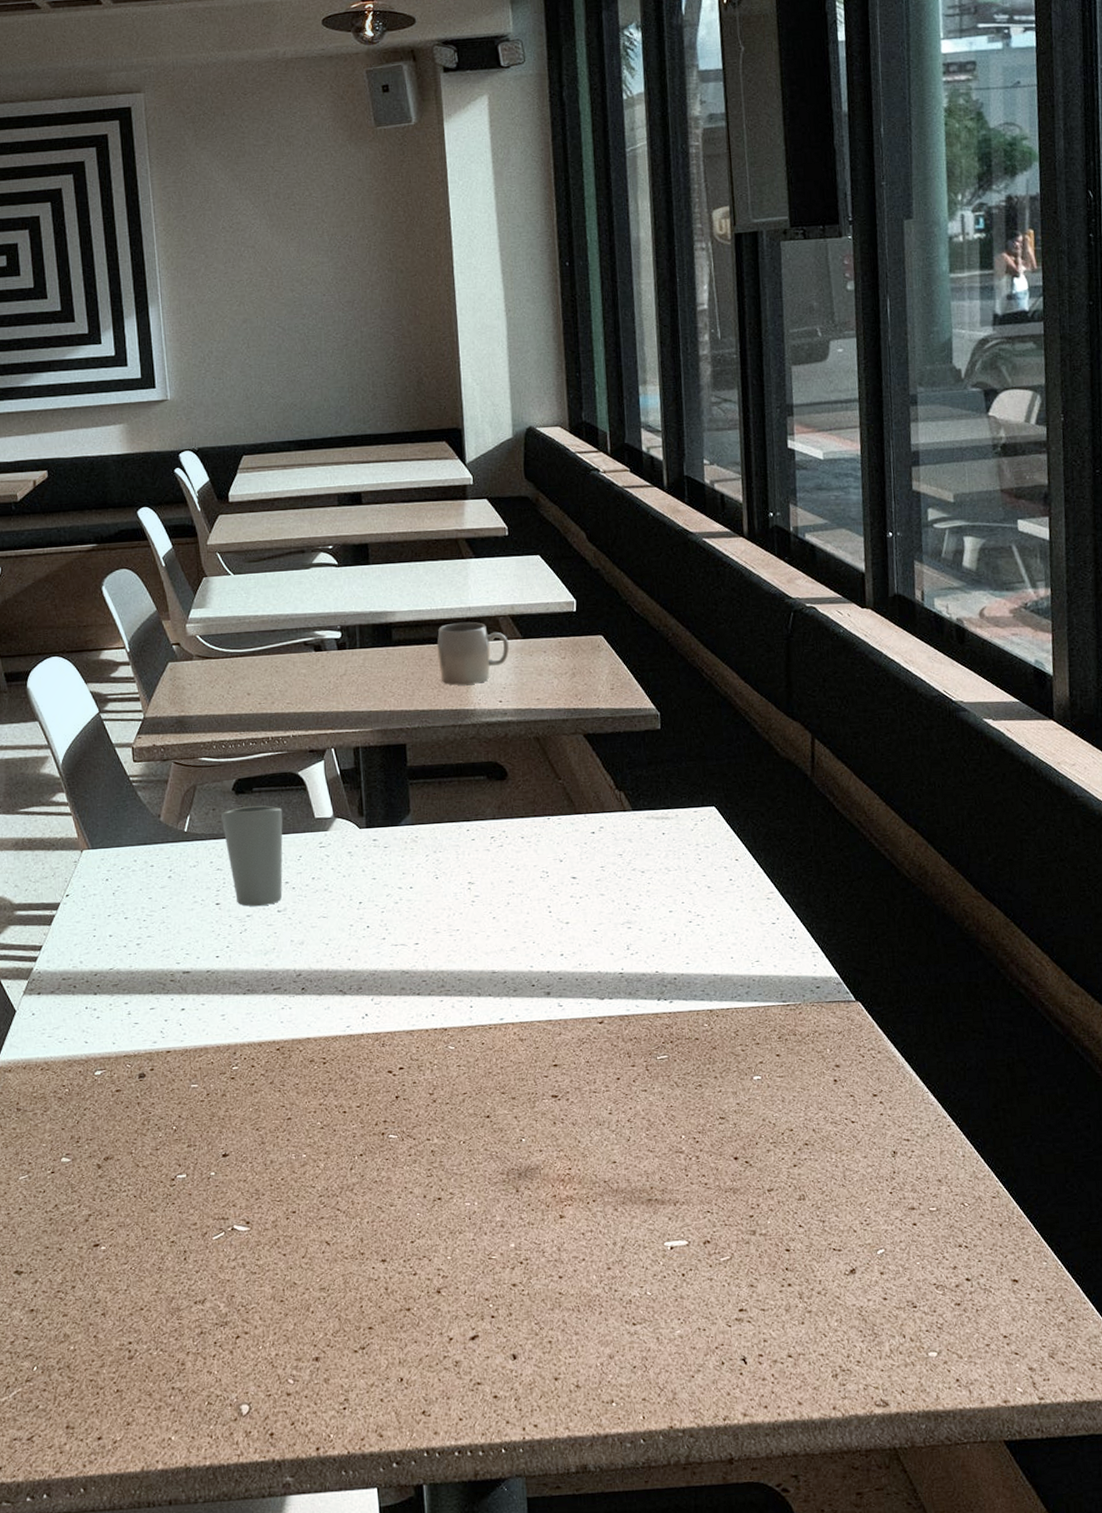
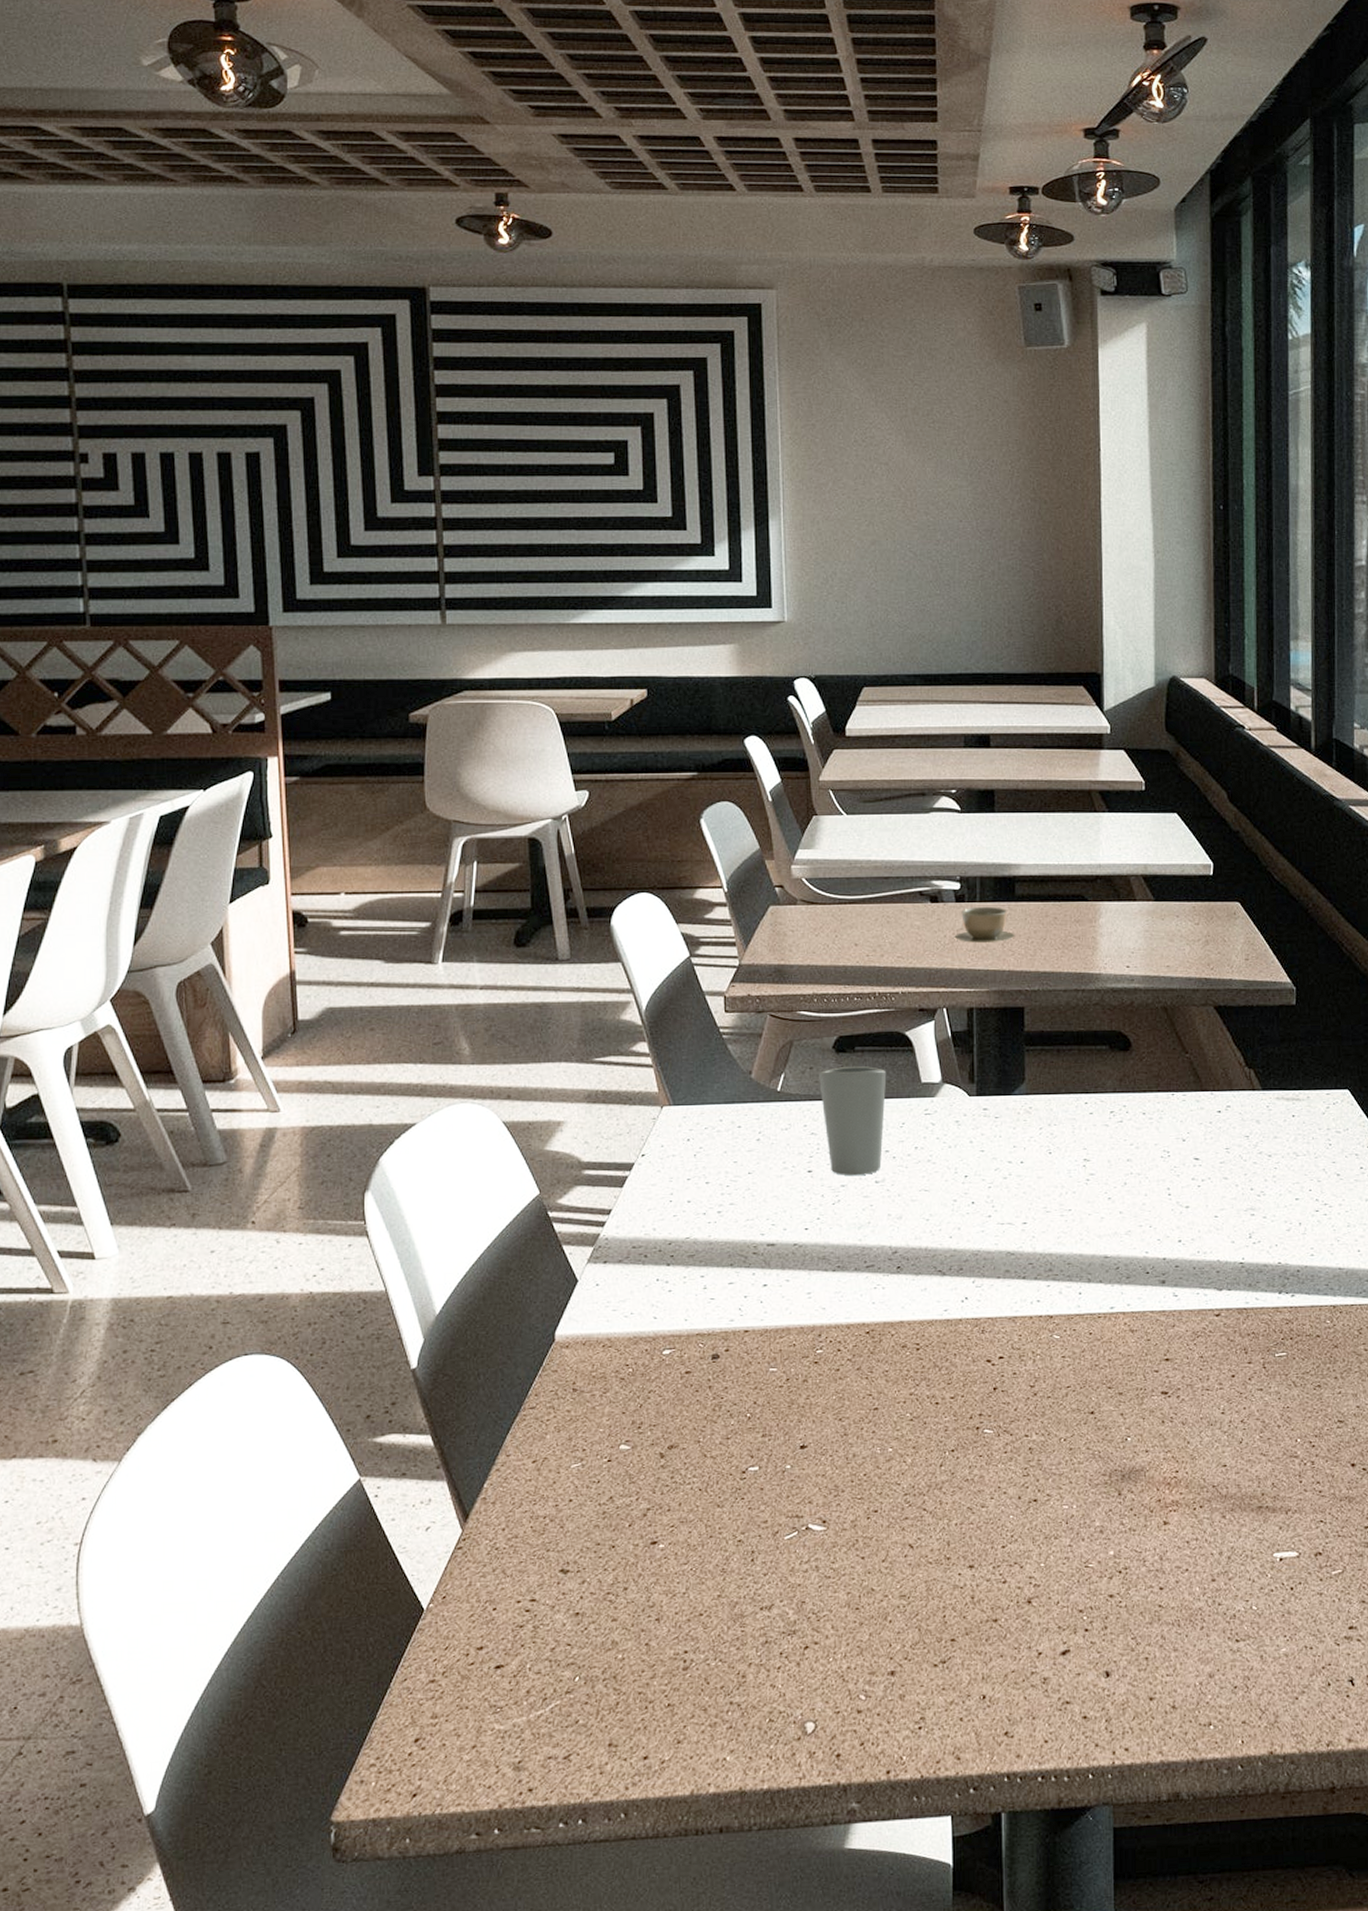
teacup: none [338,652,394,687] -> present [954,907,1015,943]
mug: present [436,622,510,685] -> none [1063,880,1140,947]

